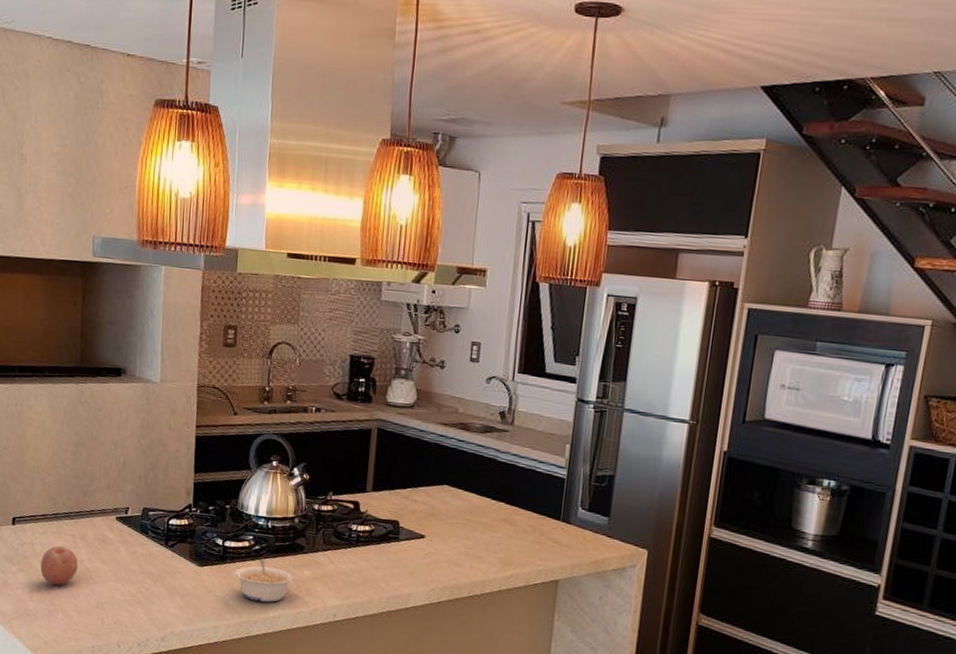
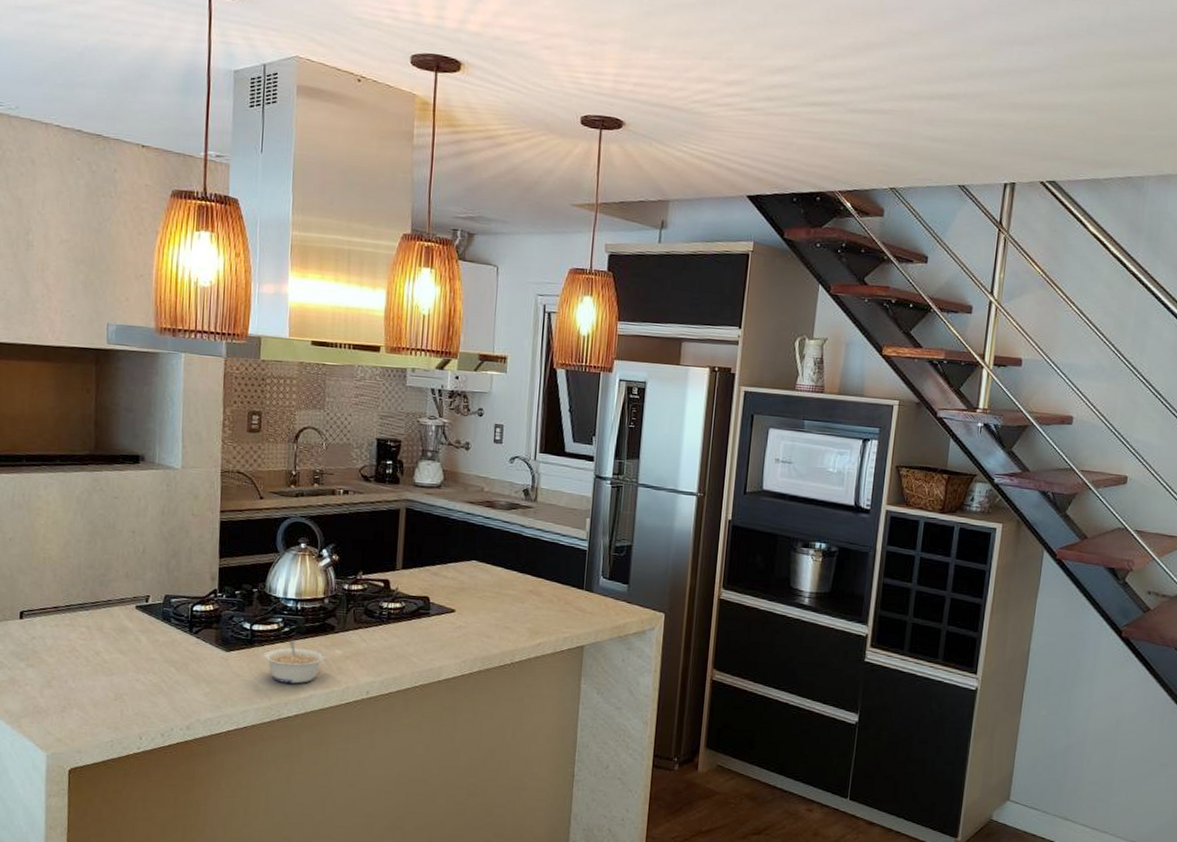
fruit: present [40,546,78,586] -> none [52,638,94,680]

